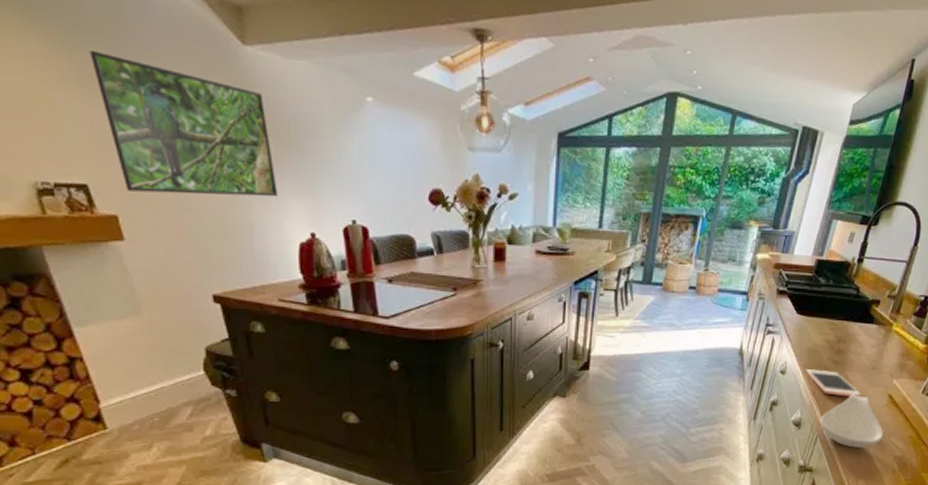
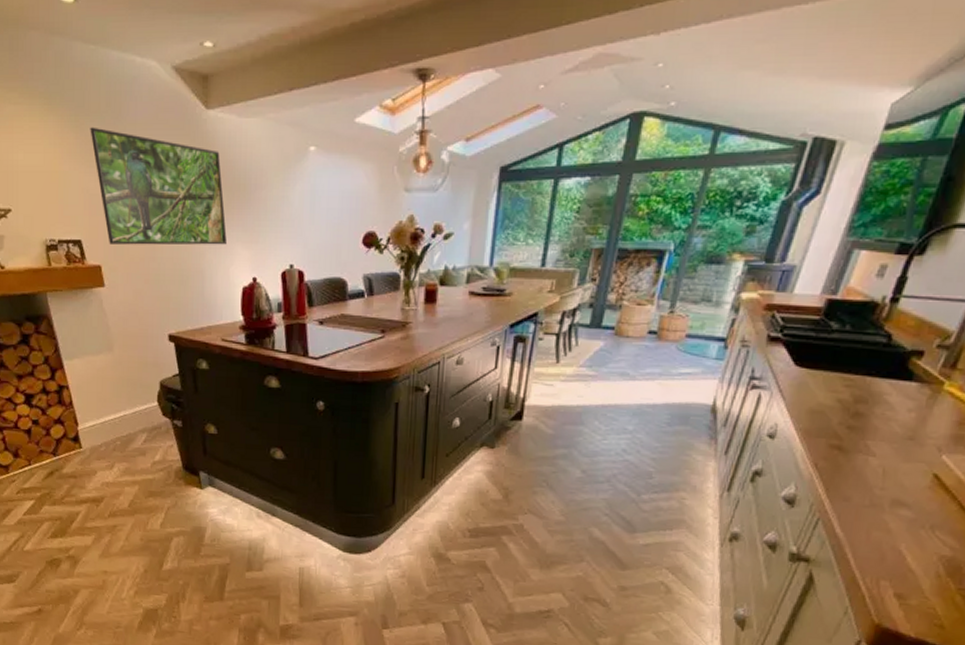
cell phone: present [805,369,861,398] -> none [804,434,888,475]
spoon rest: present [820,394,884,448] -> none [823,470,924,540]

